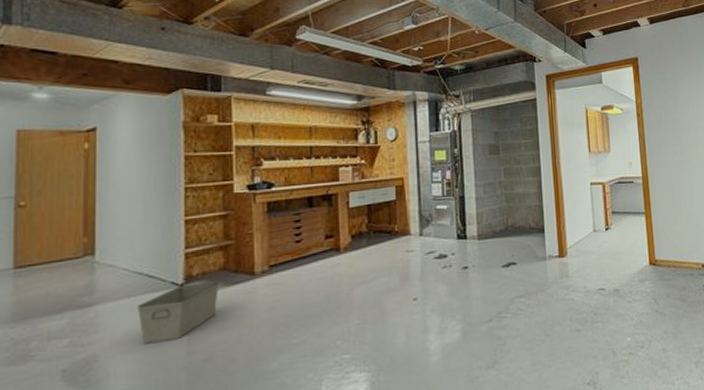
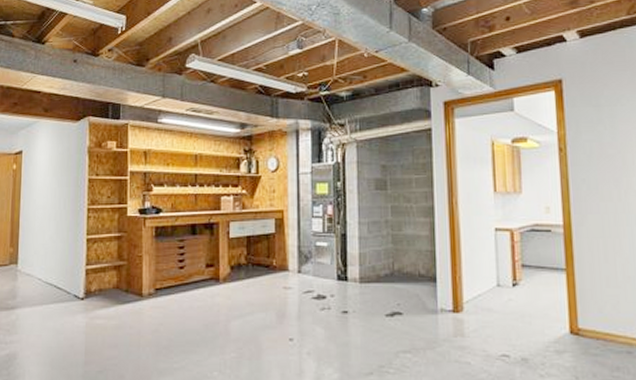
storage bin: present [138,281,219,345] -> none [48,299,112,350]

